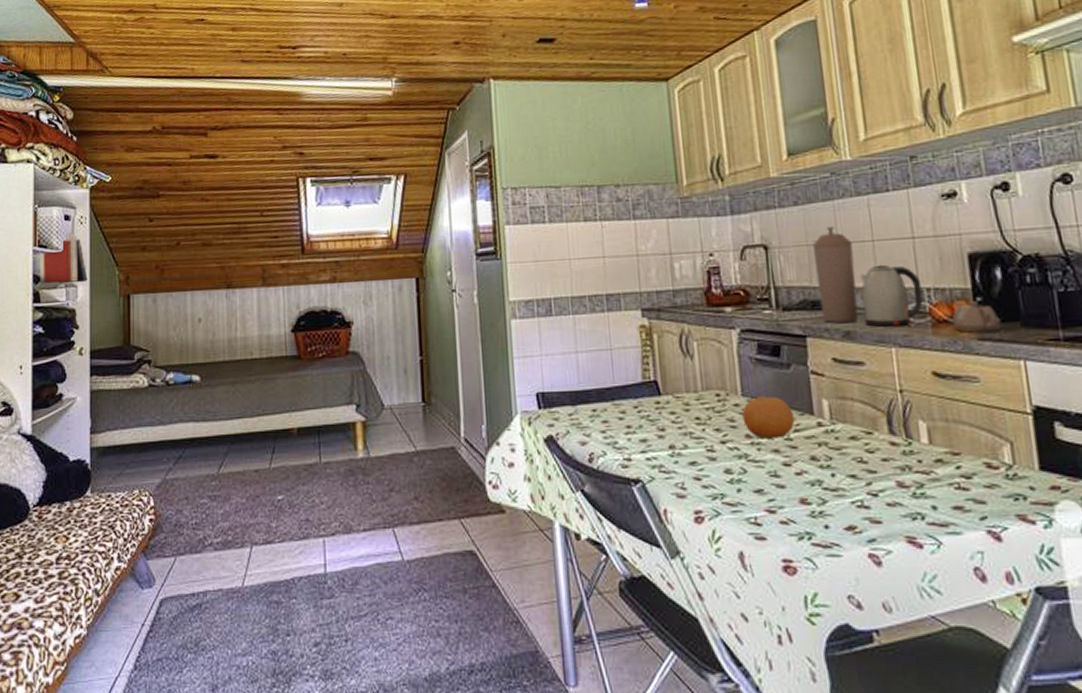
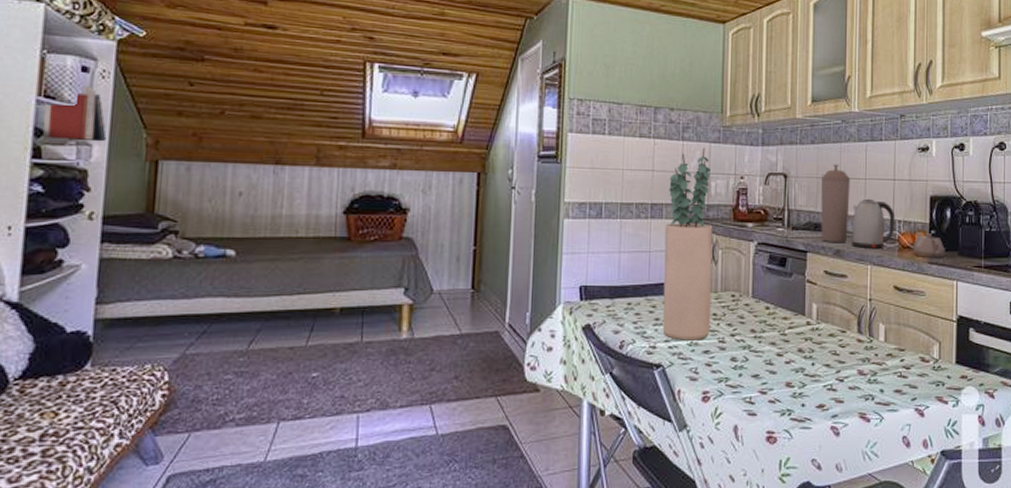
vase: none [624,224,695,451] -> present [662,147,713,341]
fruit: present [742,396,795,439] -> none [750,299,791,334]

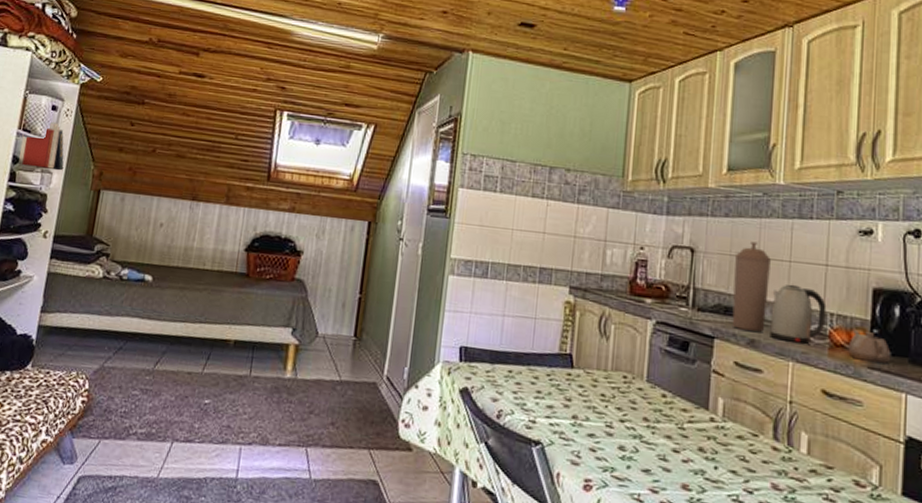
vase: present [662,147,713,341] -> none [543,212,607,421]

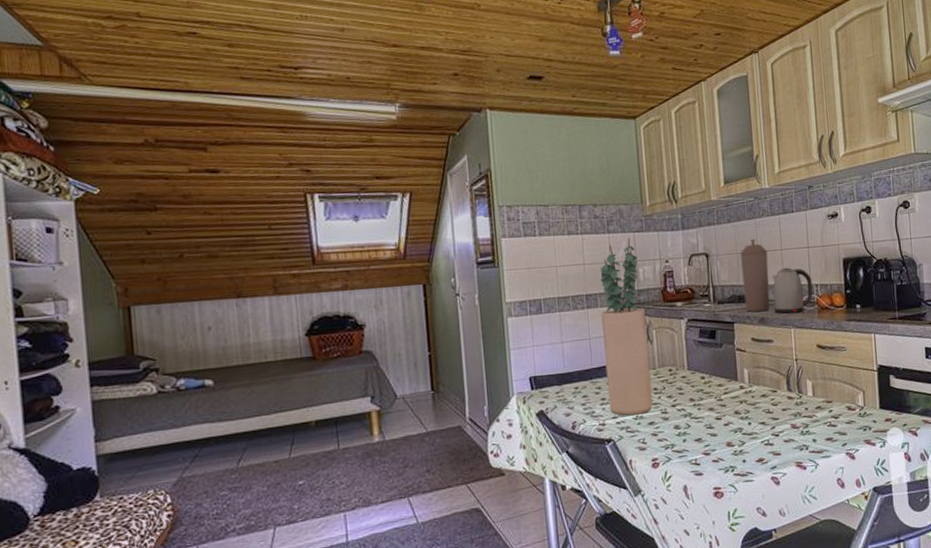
books: present [18,122,64,171] -> none [17,246,80,298]
vase: none [543,212,607,421] -> present [600,237,653,416]
teapot: present [848,329,891,363] -> none [831,293,862,316]

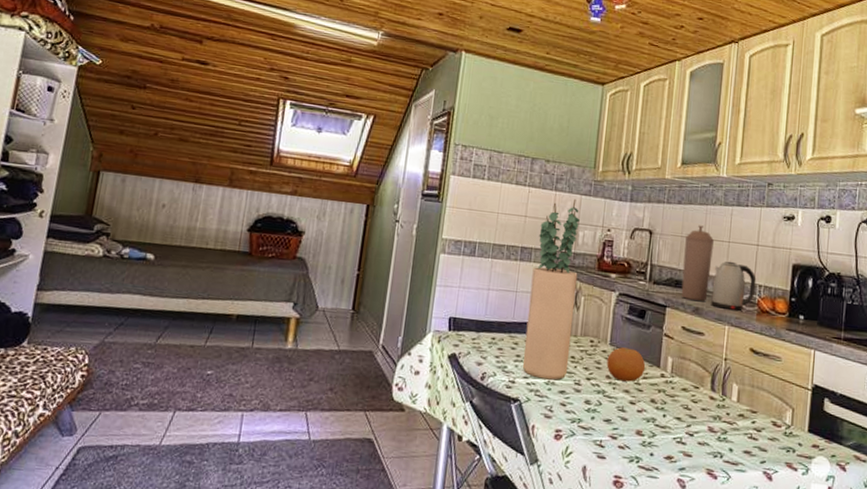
fruit: none [687,368,725,401] -> present [606,347,646,382]

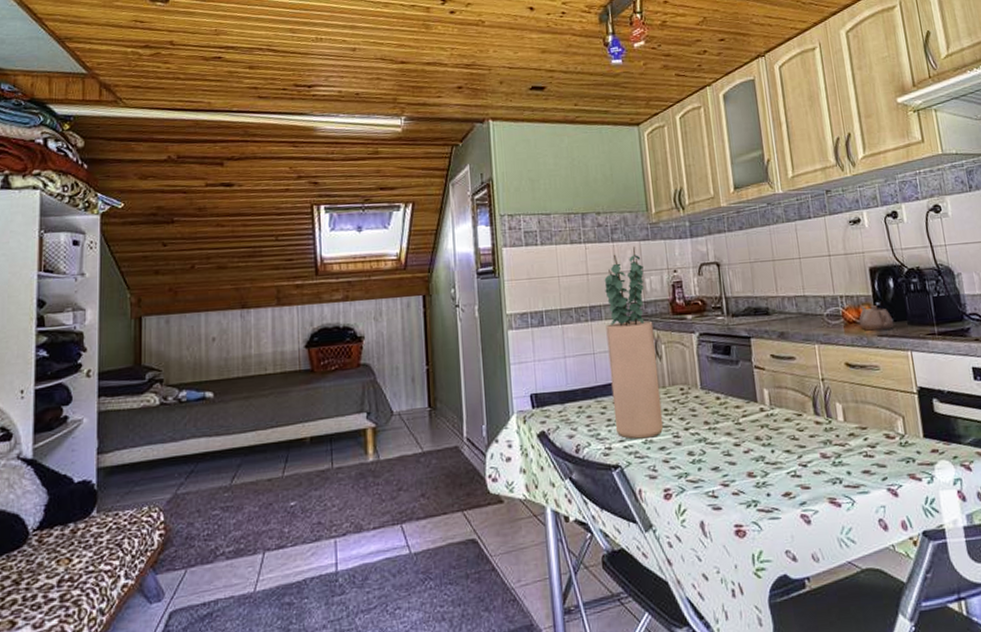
fruit: present [606,347,646,382] -> none [701,388,743,425]
canister: present [681,225,714,302] -> none [754,247,790,326]
kettle: present [711,261,757,311] -> none [791,277,838,328]
teapot: none [771,298,805,326] -> present [858,305,894,331]

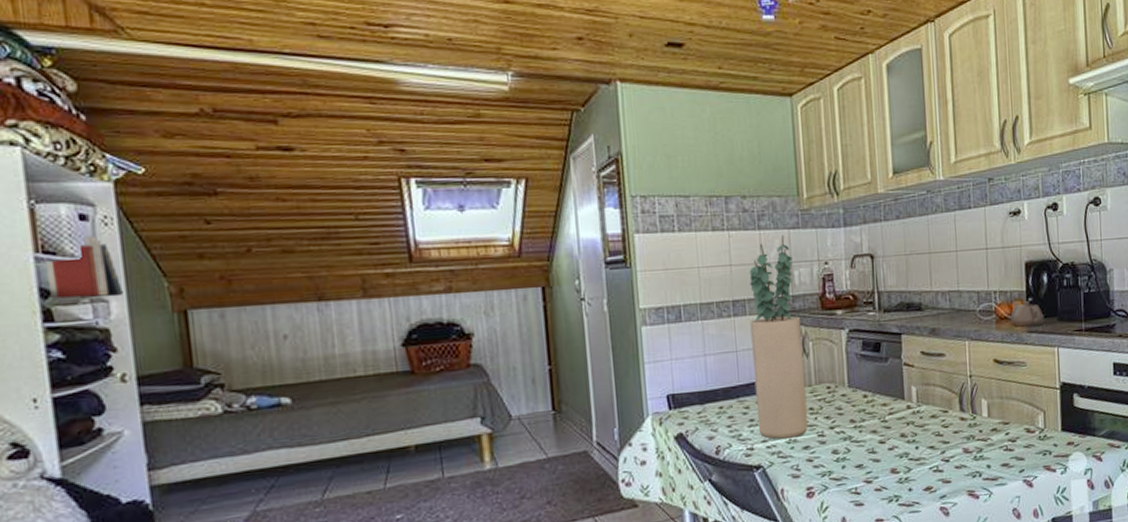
books: none [44,257,97,308] -> present [44,236,124,299]

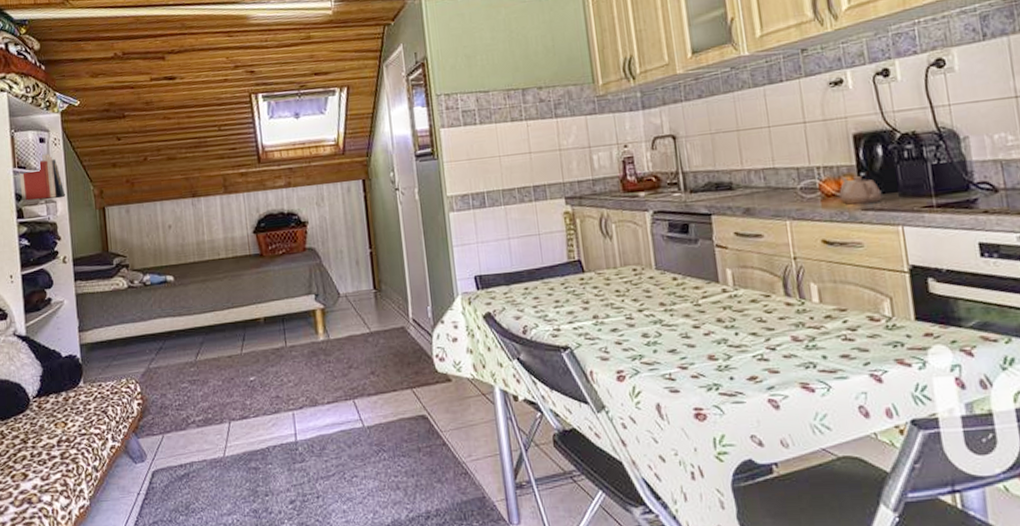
vase: present [749,234,809,439] -> none [548,121,616,321]

